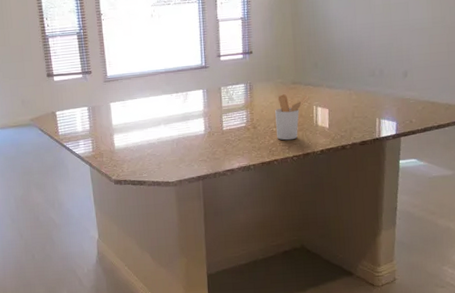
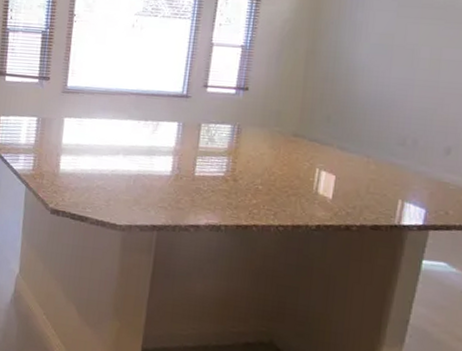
utensil holder: present [275,94,309,141] -> none [262,146,312,205]

